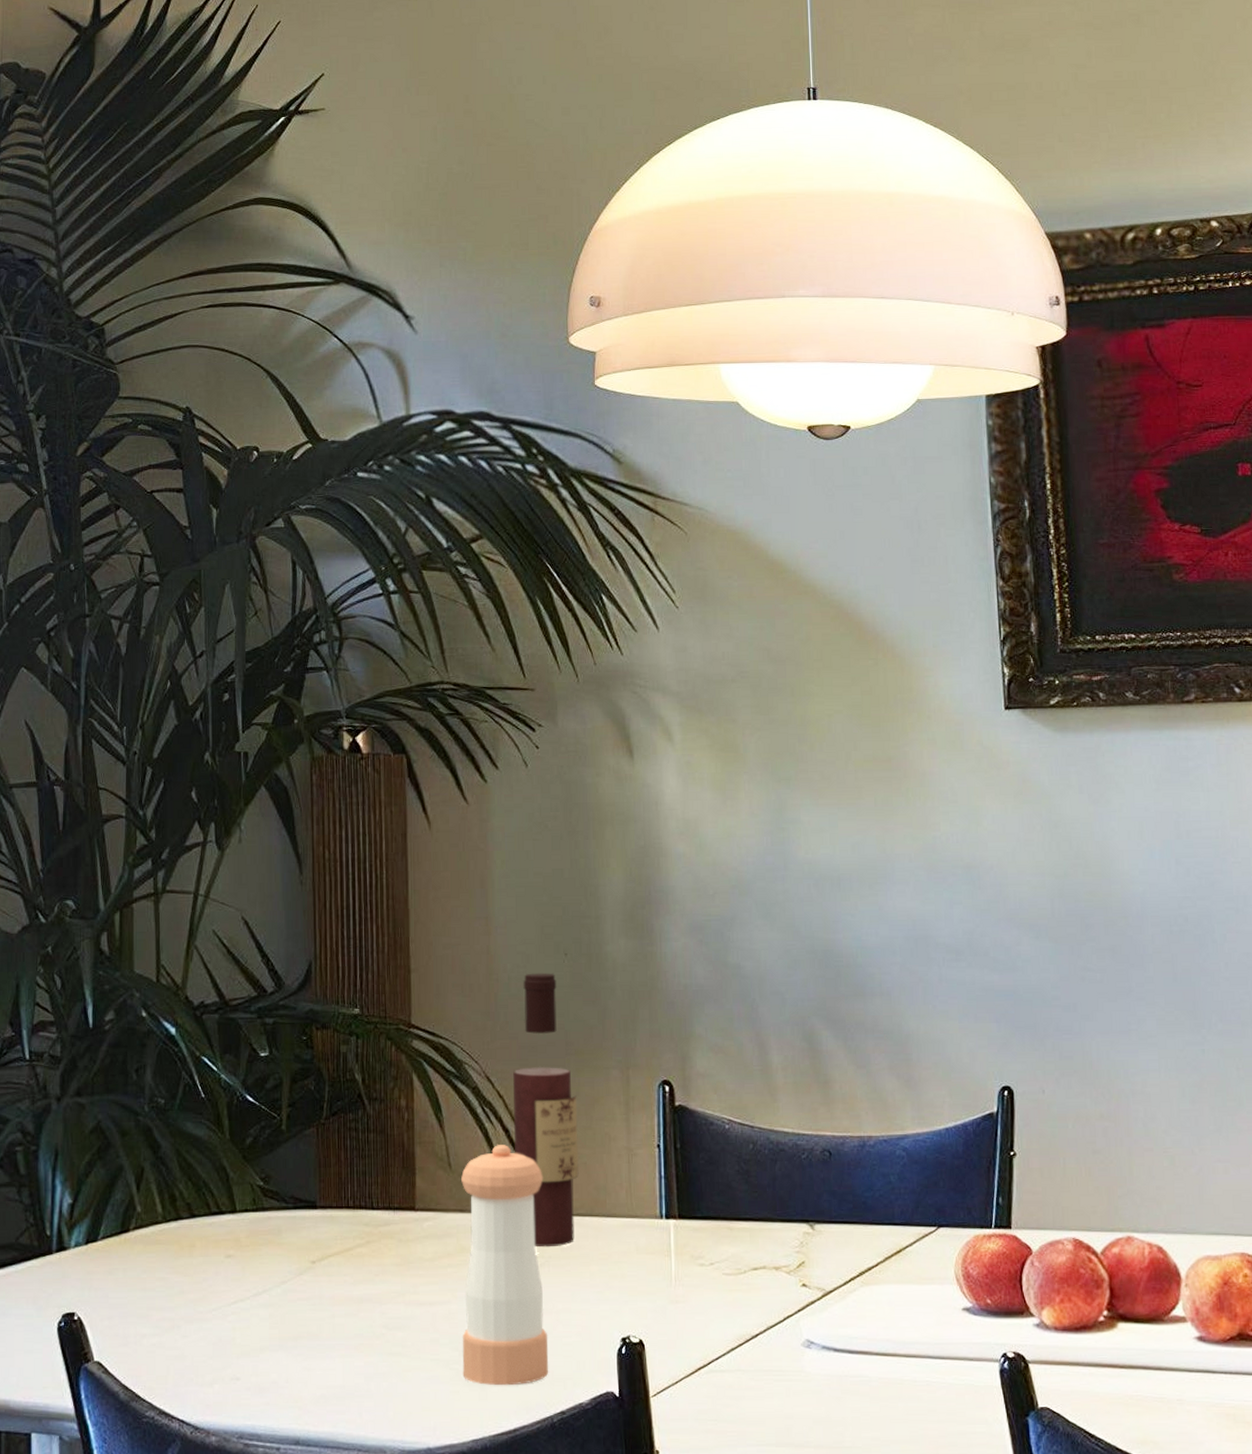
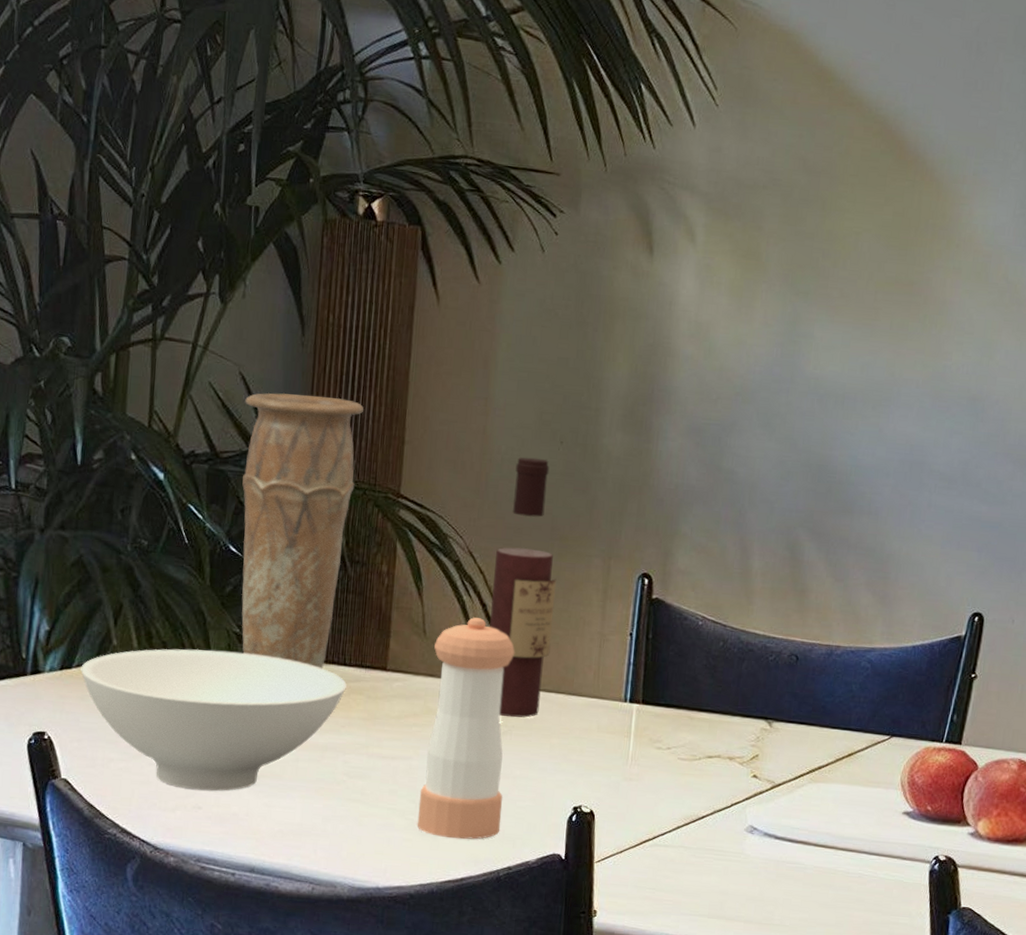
bowl: none [106,1206,376,1360] -> present [81,649,347,791]
vase: none [250,932,367,1216] -> present [241,392,364,669]

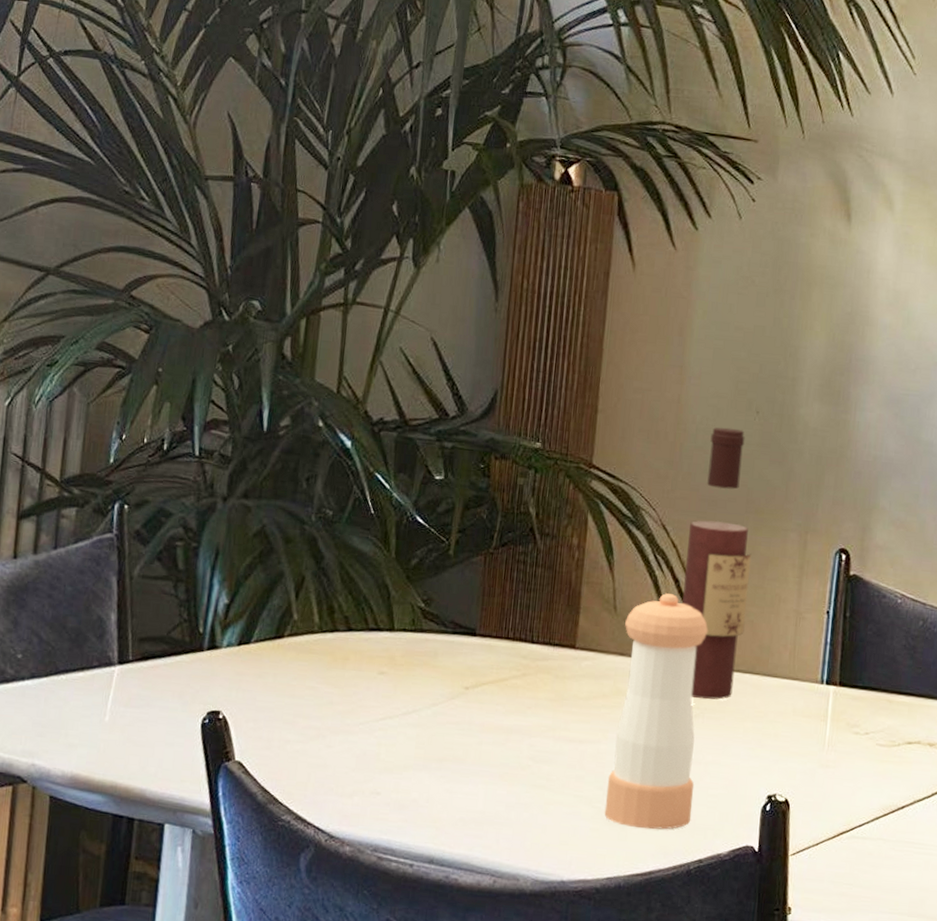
bowl: present [81,649,347,791] -> none [259,624,534,776]
vase: present [241,392,364,669] -> none [427,358,557,647]

